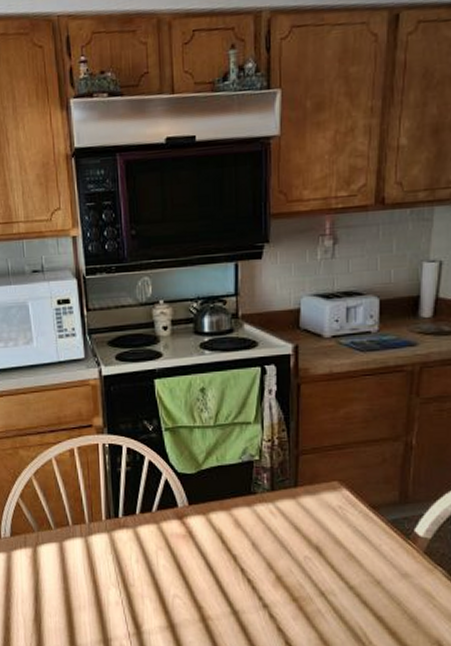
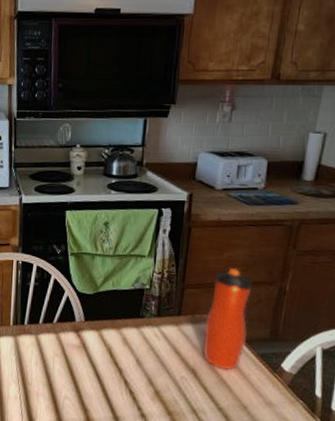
water bottle: none [325,425,374,542] -> present [202,267,253,370]

